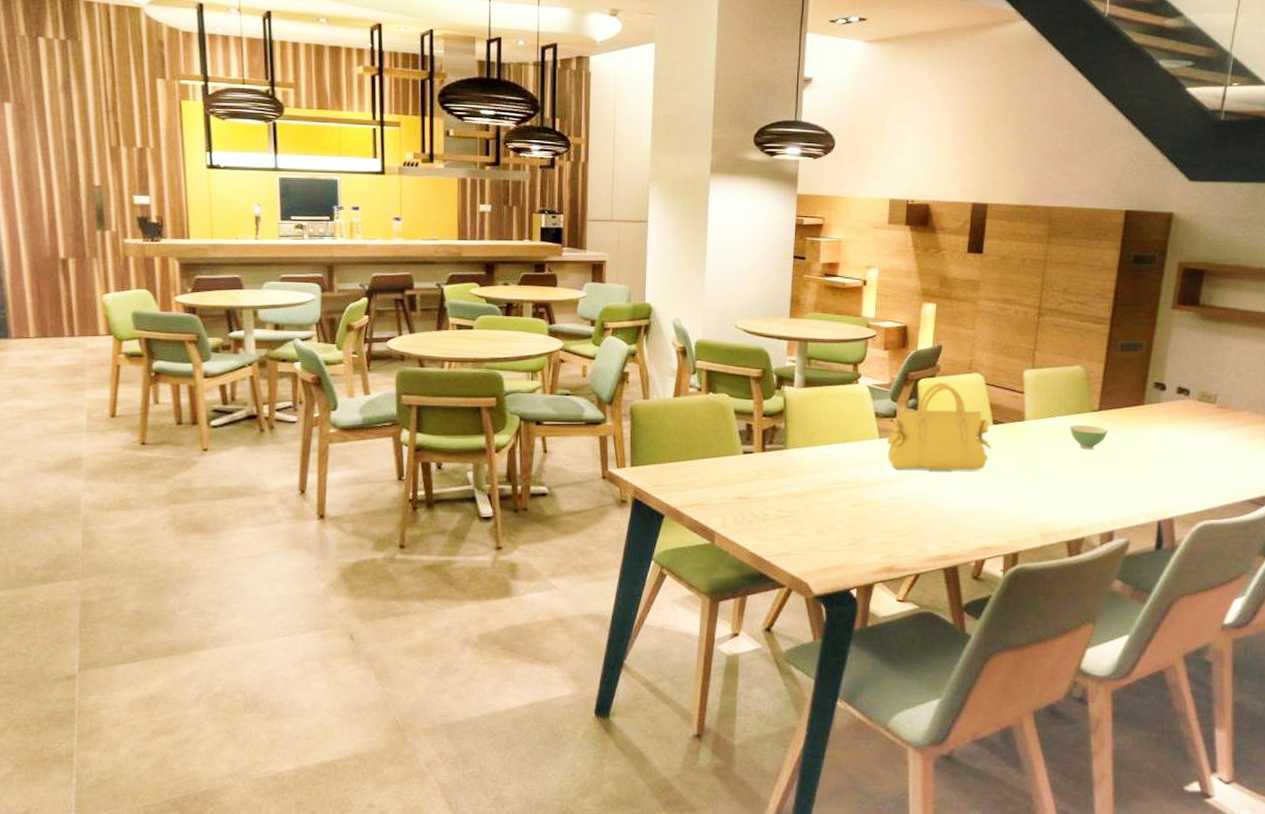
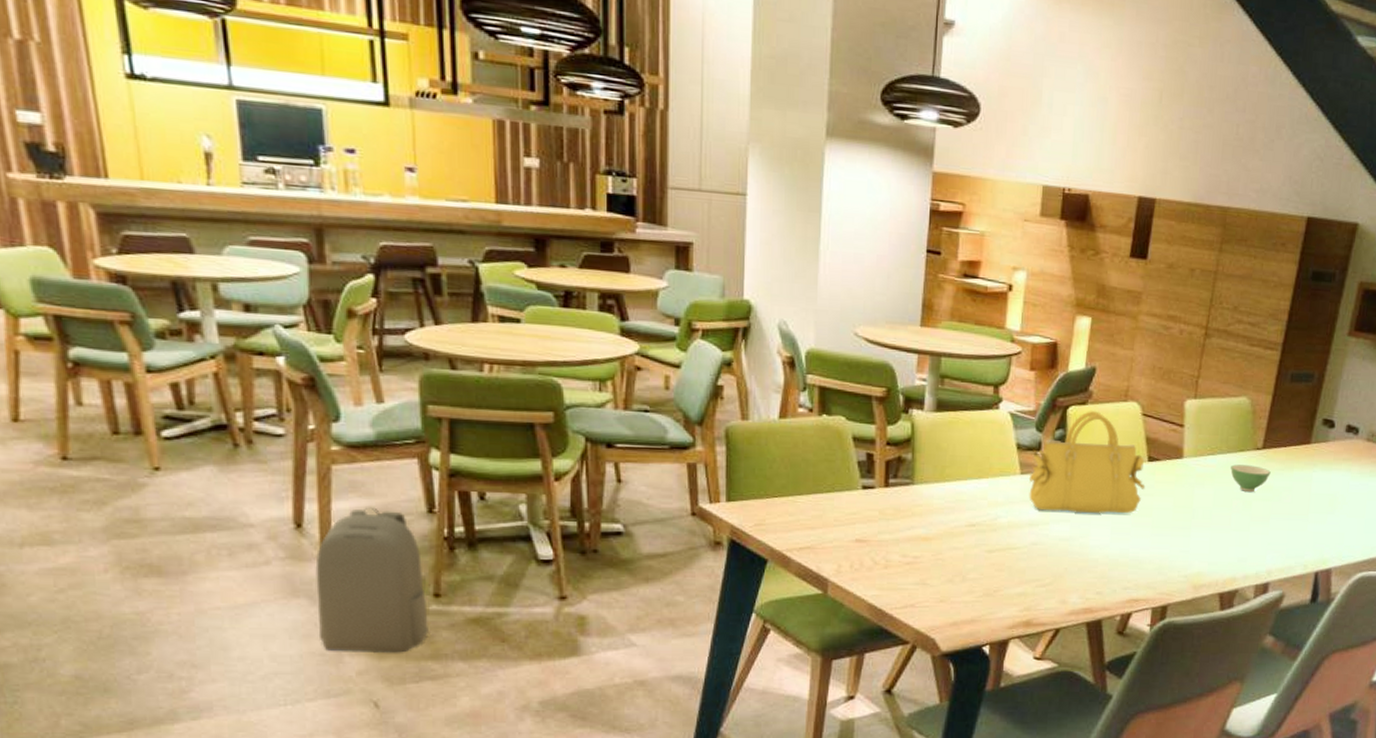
backpack: none [312,476,394,594] -> present [315,507,428,653]

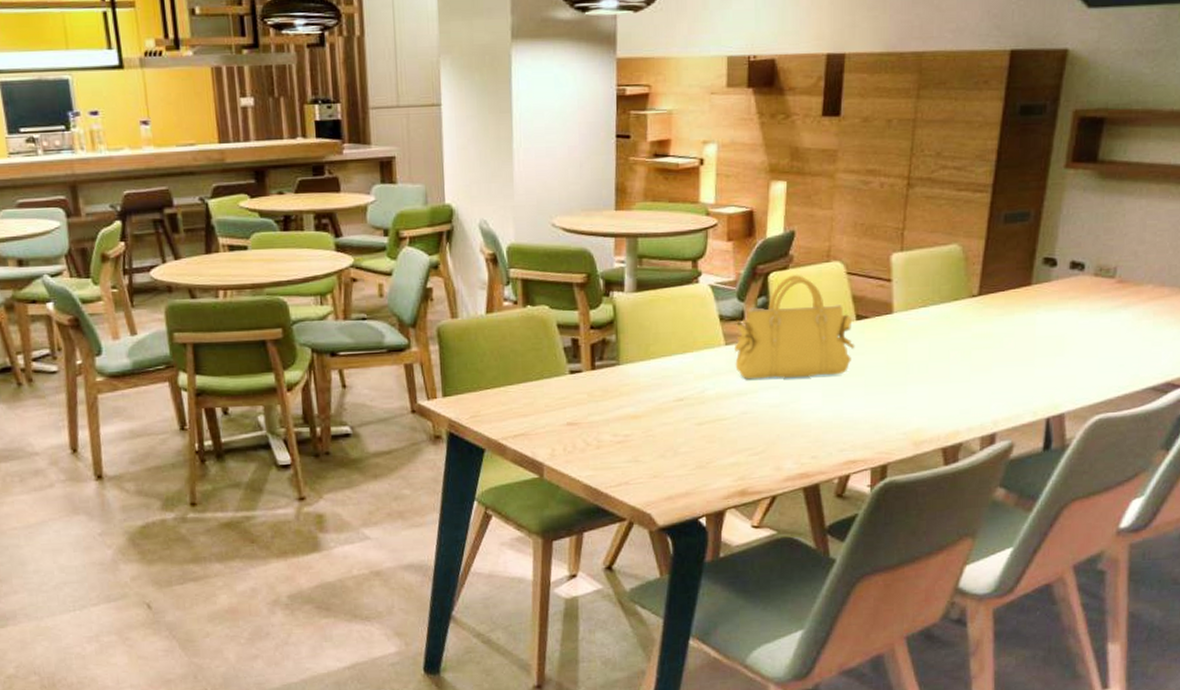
backpack: present [315,507,428,653] -> none [90,429,188,560]
bowl: present [1230,464,1271,492] -> none [945,313,989,341]

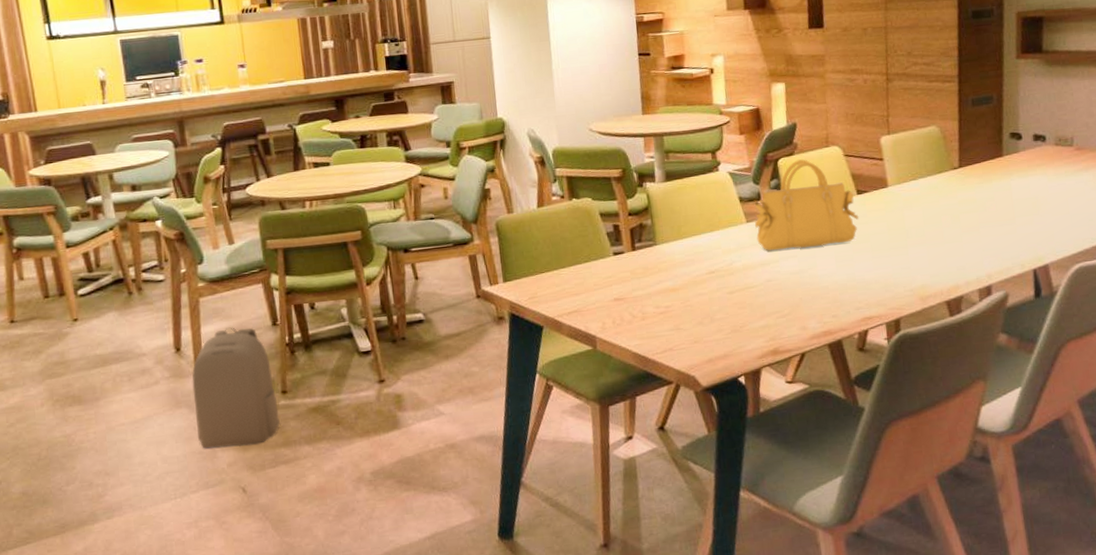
backpack: none [90,429,188,560] -> present [191,327,280,448]

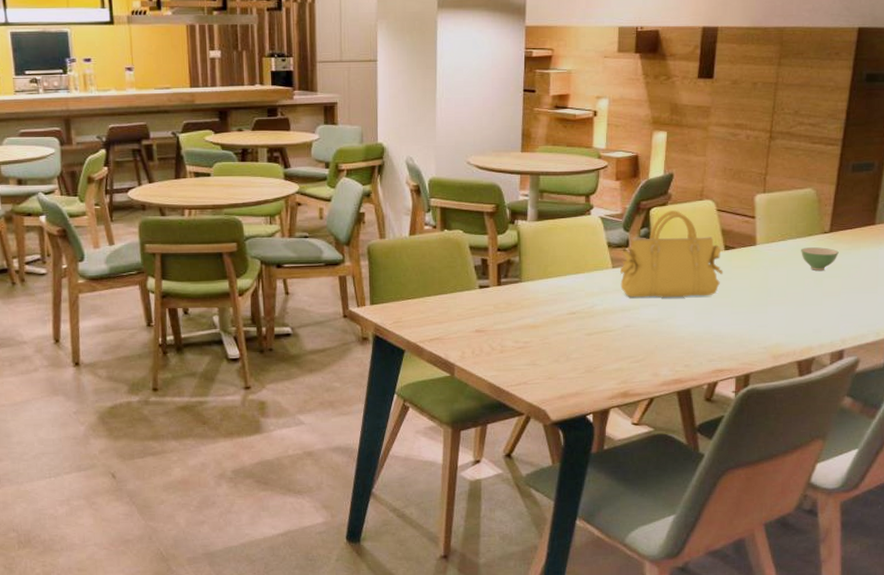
backpack: present [191,327,280,448] -> none [69,324,150,435]
bowl: none [933,183,972,207] -> present [801,247,839,270]

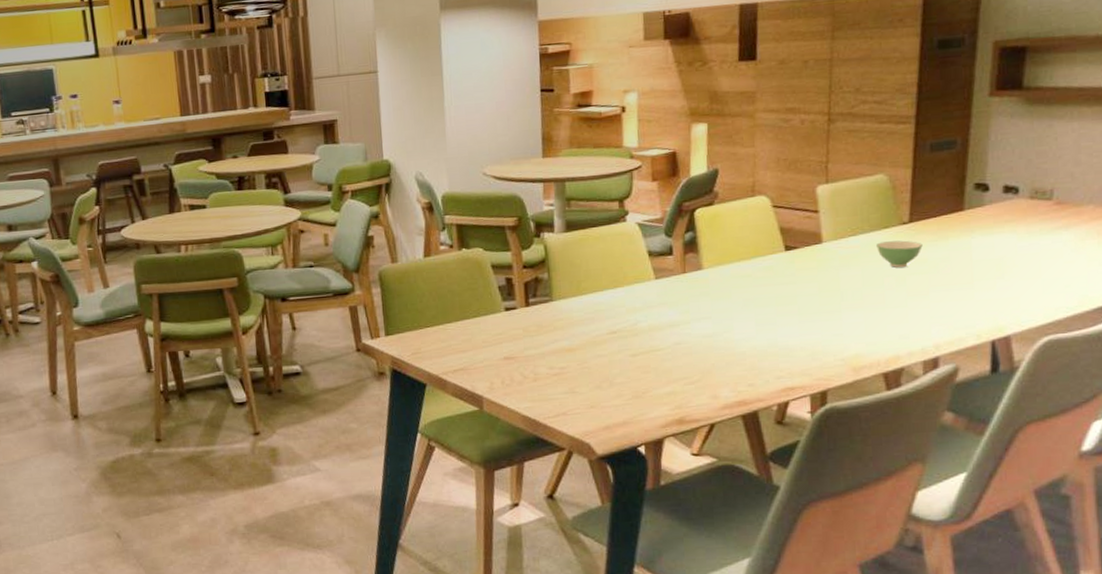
shoulder bag: present [620,209,724,298] -> none [665,209,786,311]

